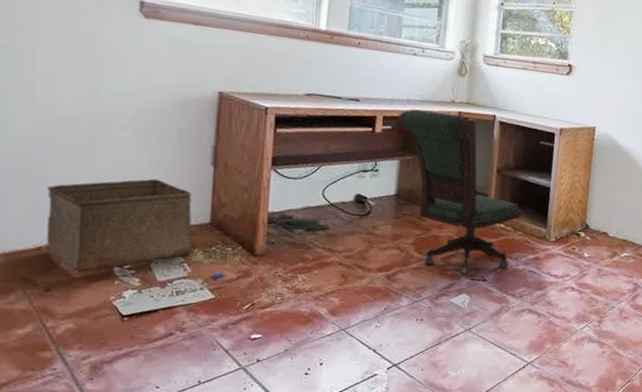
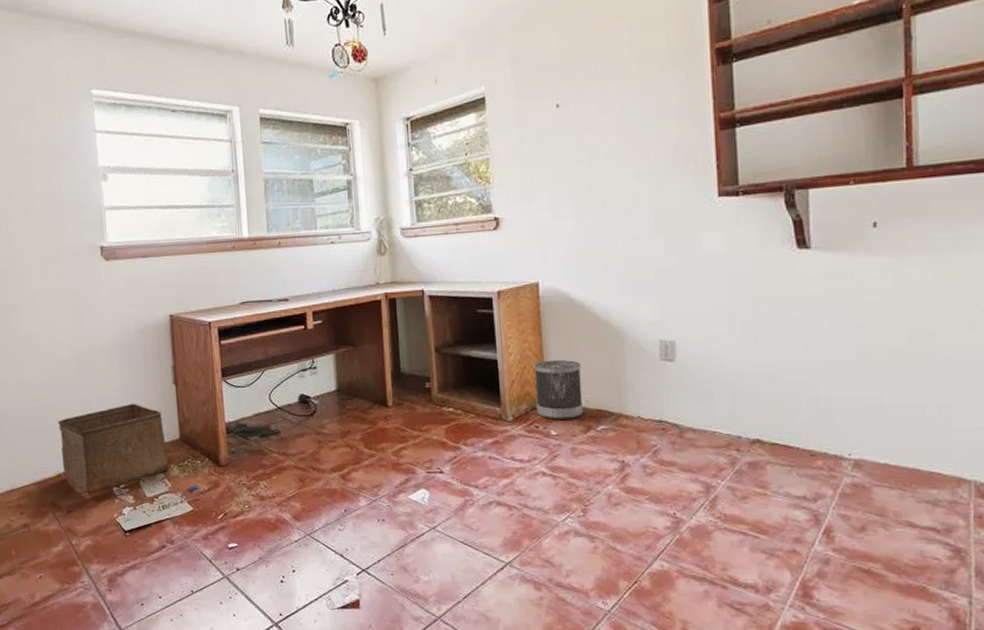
office chair: present [397,109,523,275] -> none [326,296,471,468]
wastebasket: none [576,194,618,245] -> present [534,359,584,420]

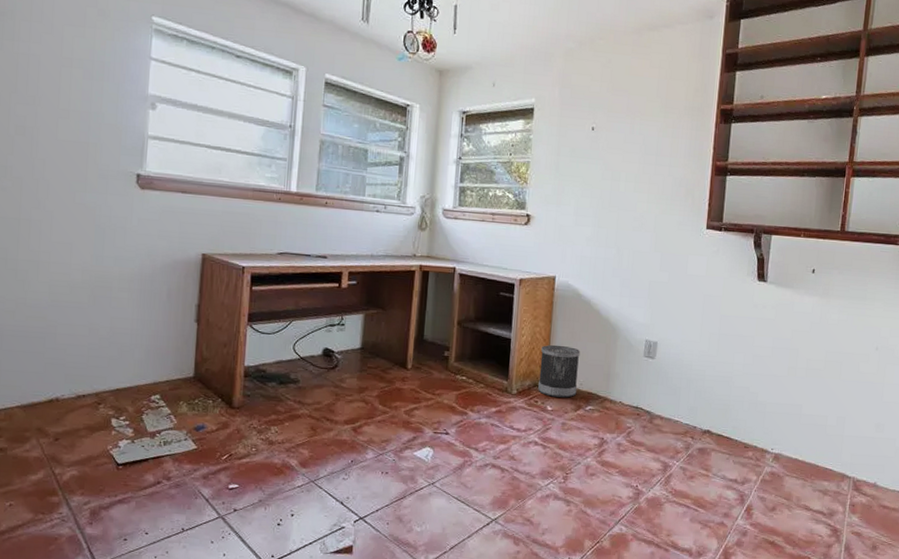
storage bin: present [57,403,169,495] -> none [57,335,178,423]

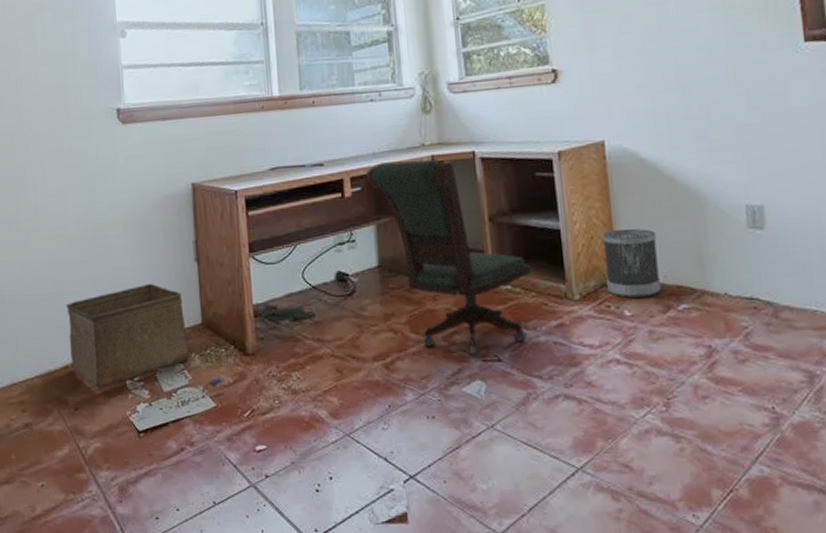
storage bin: none [57,335,178,423] -> present [65,283,190,389]
office chair: none [362,264,484,428] -> present [365,159,531,356]

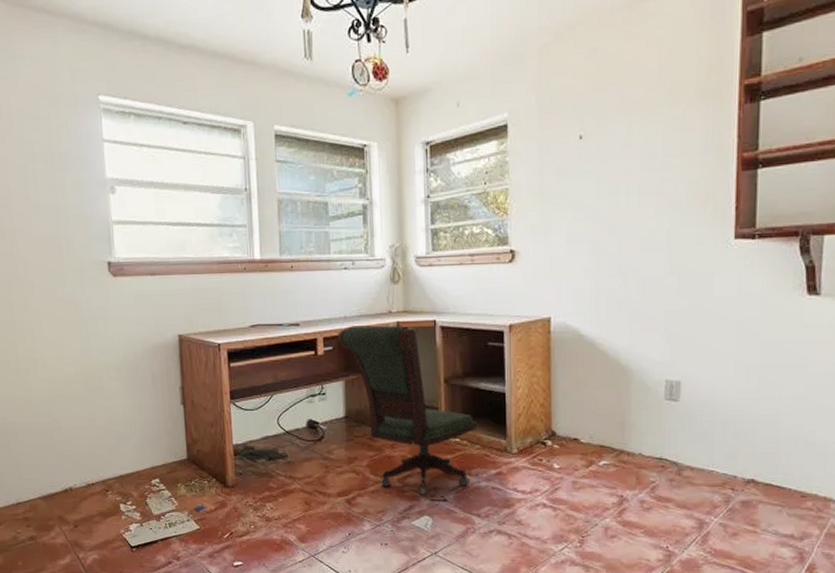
storage bin: present [65,283,190,389] -> none [63,422,176,510]
wastebasket: present [602,228,662,298] -> none [541,395,587,453]

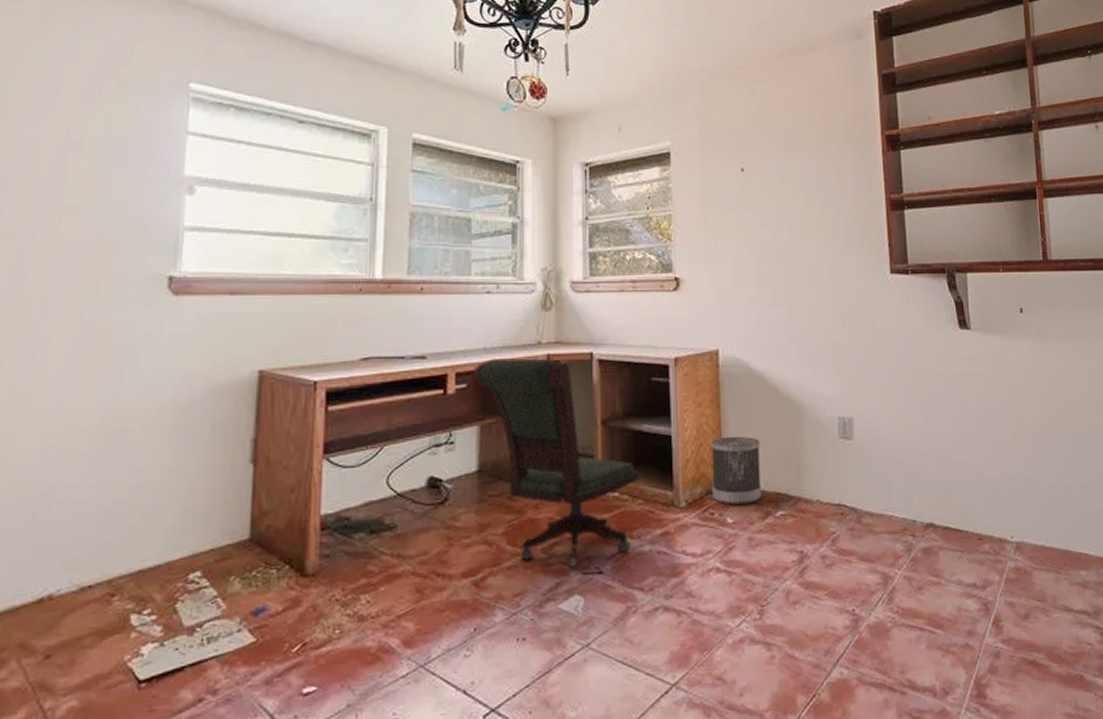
wastebasket: none [541,395,587,453] -> present [711,436,762,505]

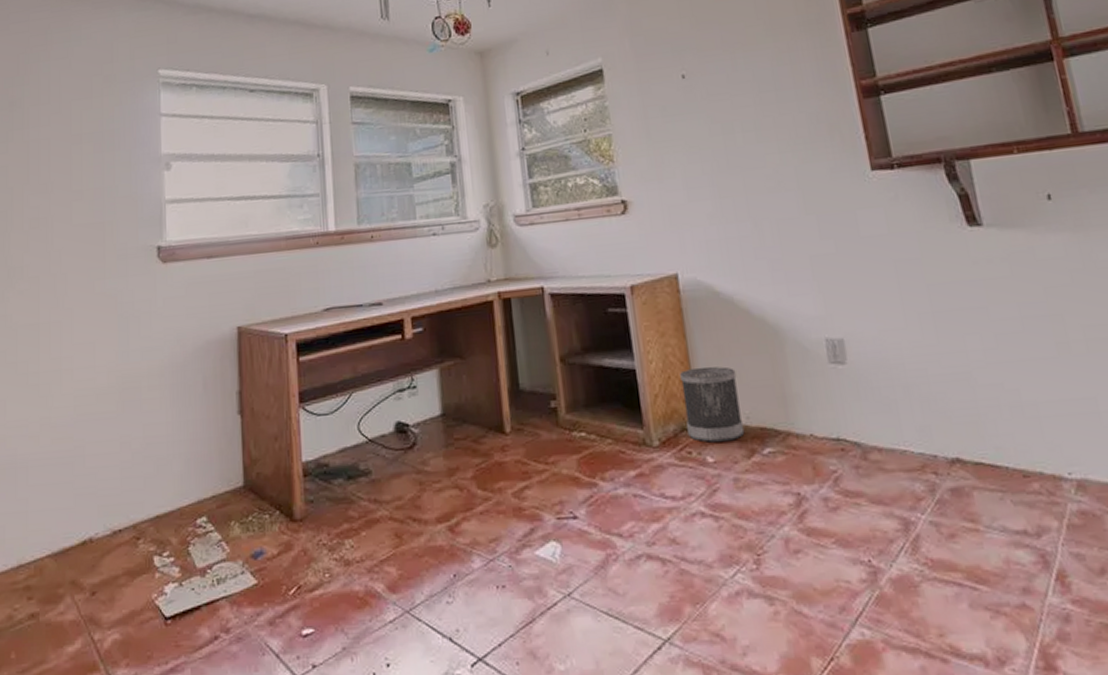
office chair: present [473,358,640,569] -> none [427,296,607,513]

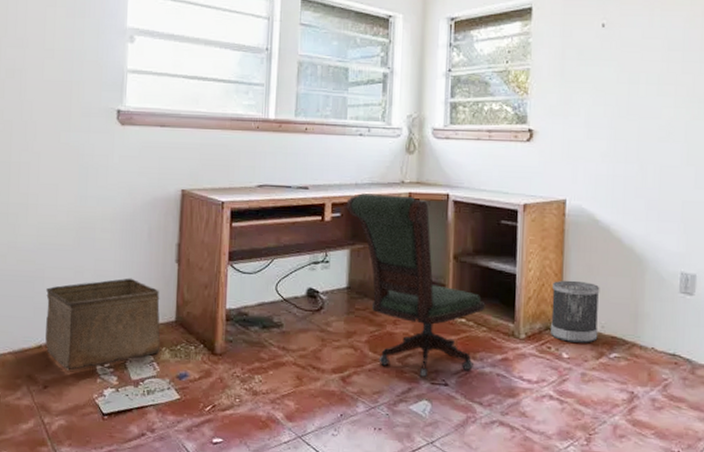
storage bin: none [87,441,229,568] -> present [45,278,161,371]
office chair: none [427,296,607,513] -> present [346,193,486,378]

